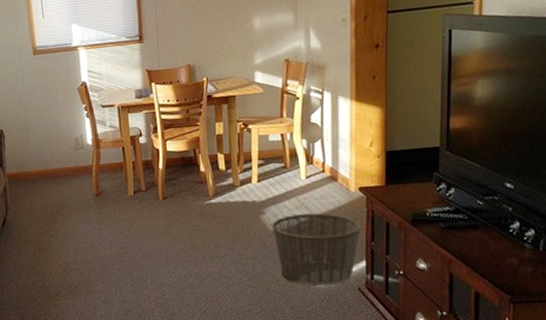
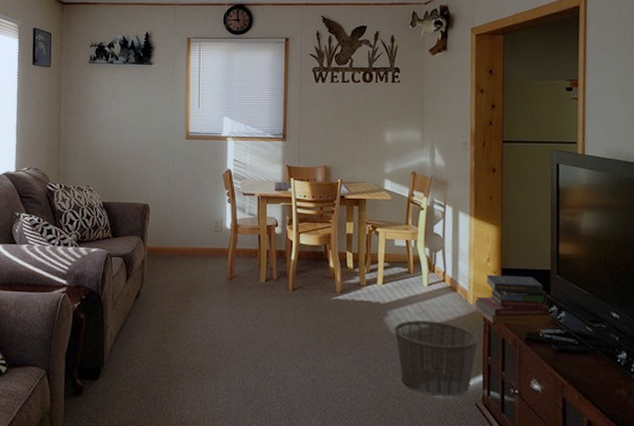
books: none [356,156,439,210] -> present [474,274,551,325]

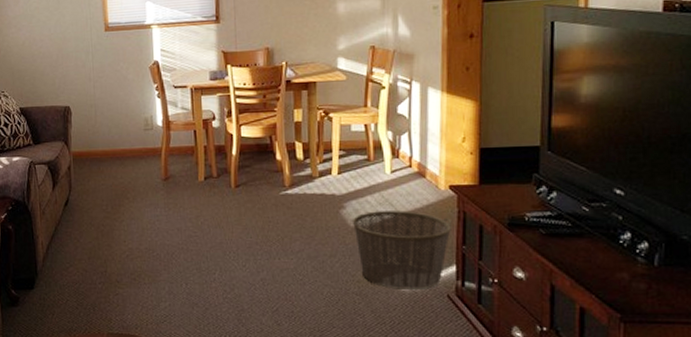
books: present [474,274,551,325] -> none [447,155,539,210]

